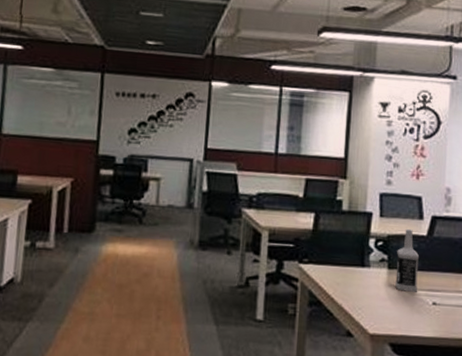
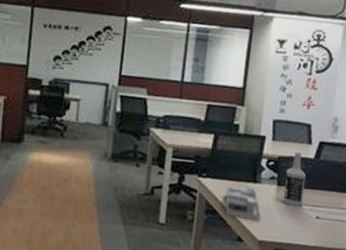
desk organizer: none [331,271,372,311] -> present [225,186,261,221]

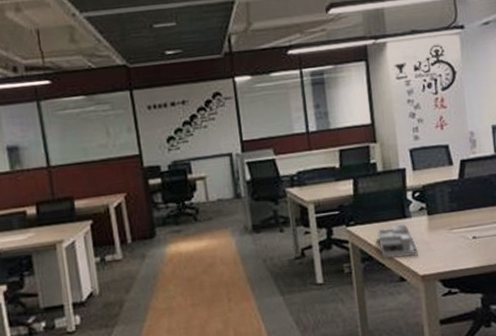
vodka: present [283,151,307,207] -> none [433,175,458,233]

